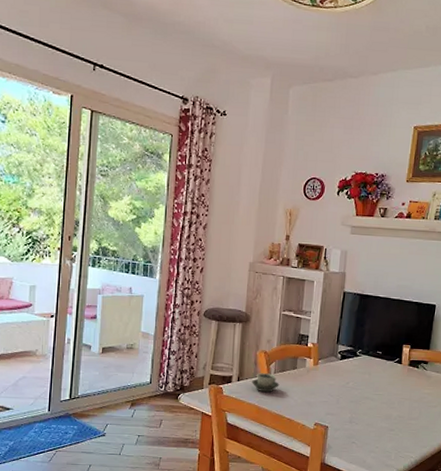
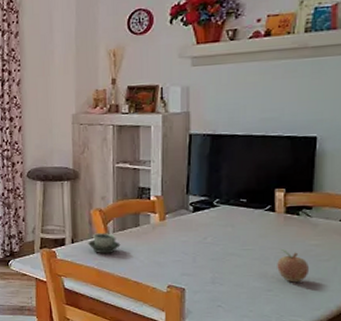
fruit: none [399,396,422,424] -> present [277,249,308,283]

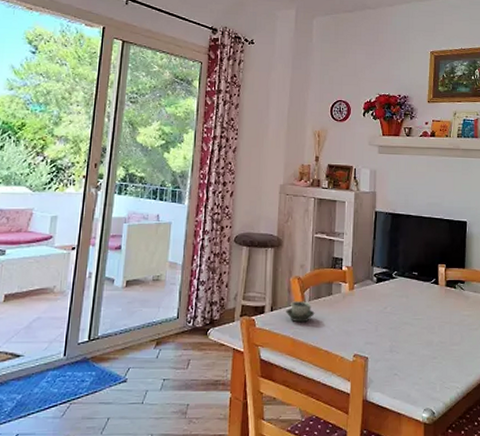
fruit: present [277,249,308,283] -> none [440,319,463,350]

